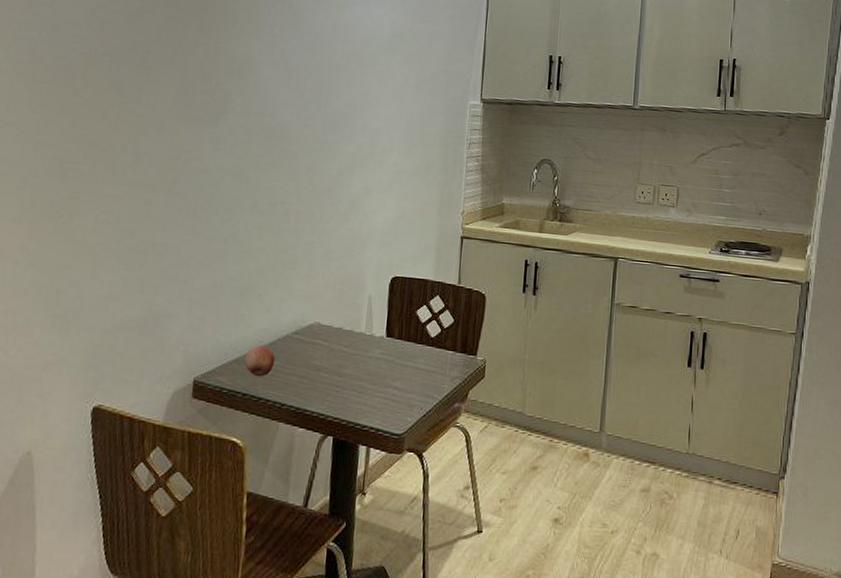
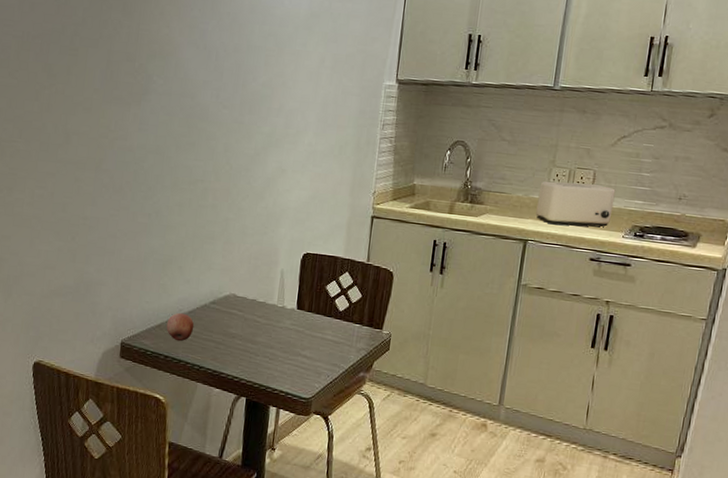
toaster: none [624,198,699,244] -> present [536,181,616,228]

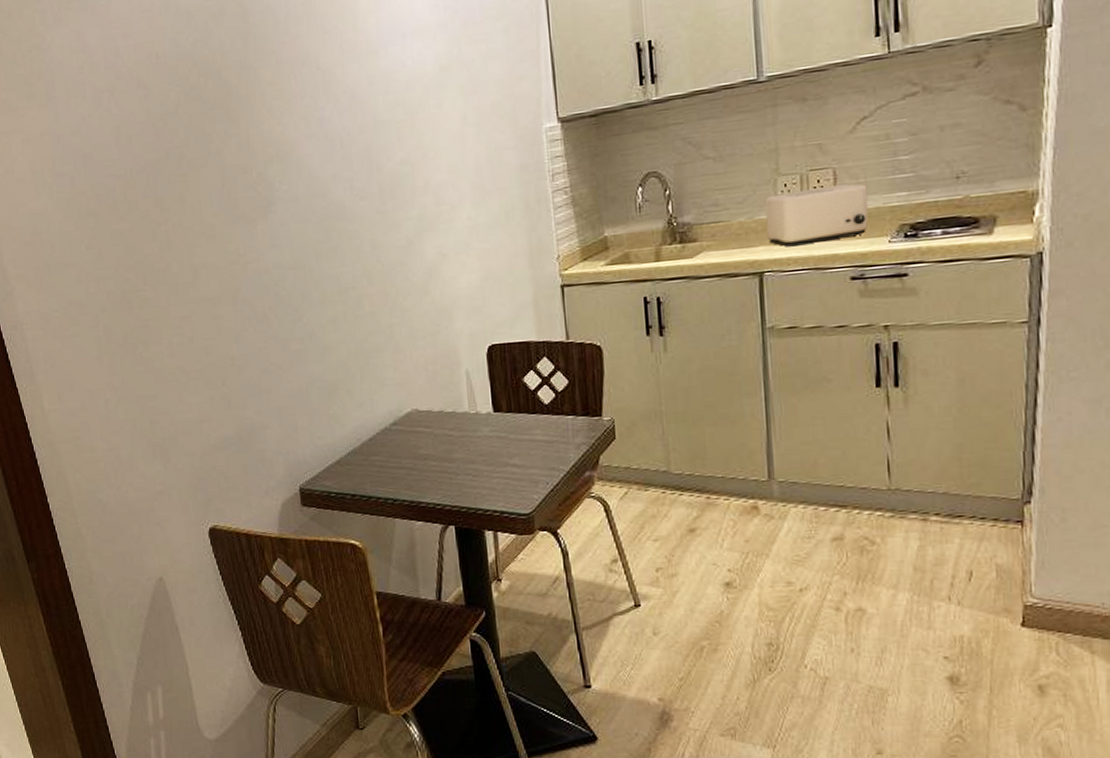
fruit: present [166,312,194,342] -> none [346,442,379,476]

